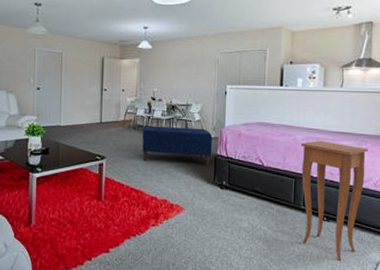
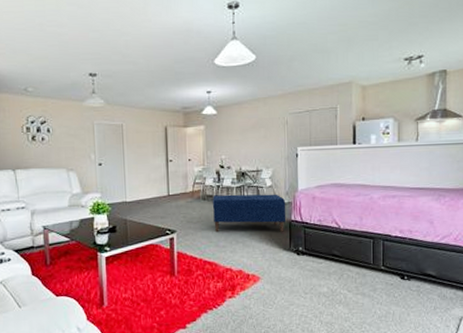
side table: present [300,140,368,261] -> none [377,198,447,319]

